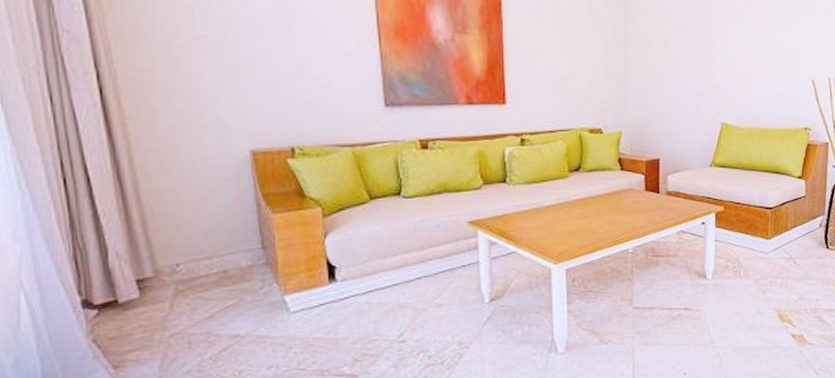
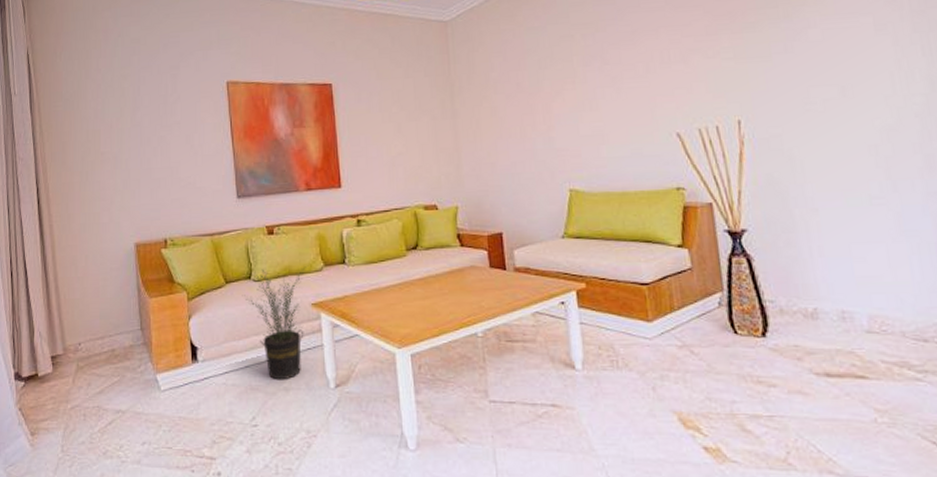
potted plant: none [389,184,464,297] -> present [242,267,306,380]

